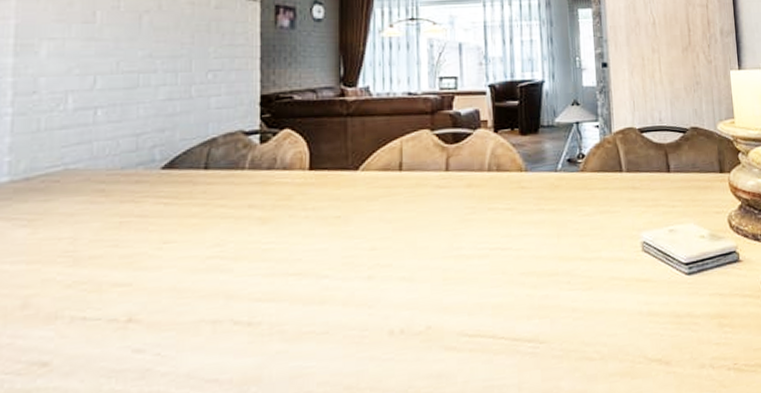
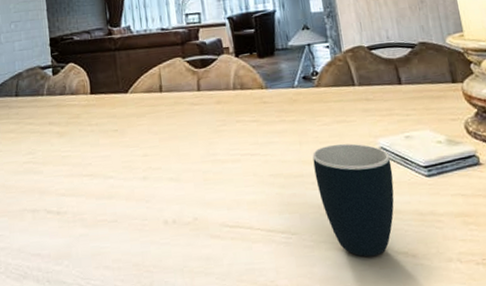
mug: none [570,237,654,367] -> present [312,143,394,257]

